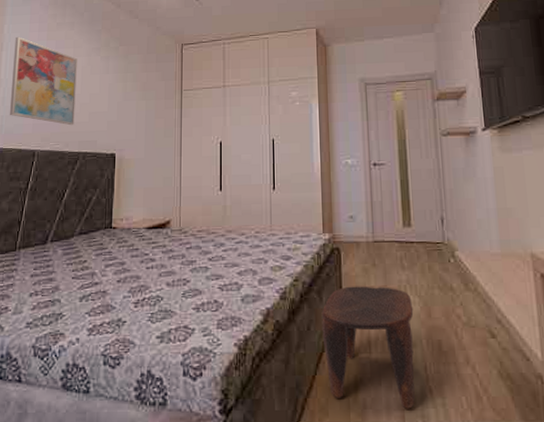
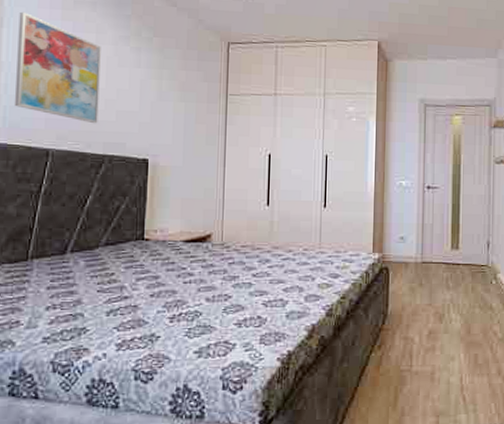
stool: present [321,286,415,409] -> none [366,304,455,415]

